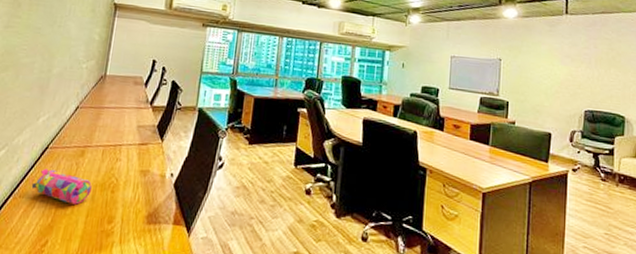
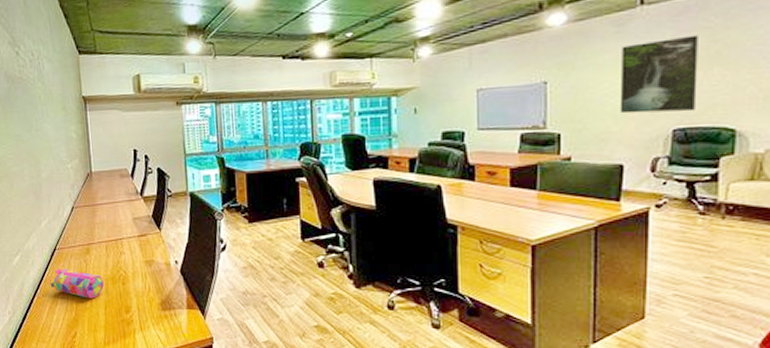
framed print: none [550,41,601,99] -> present [620,35,698,114]

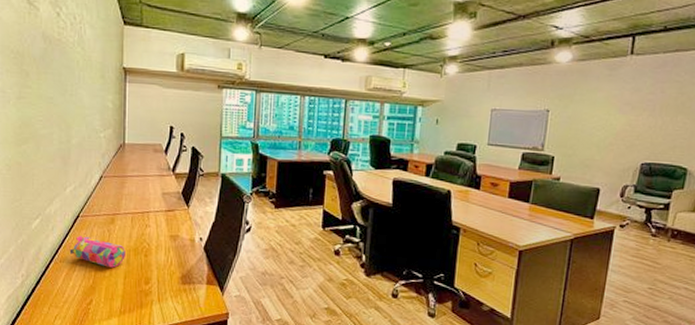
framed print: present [620,35,698,114] -> none [603,86,670,150]

